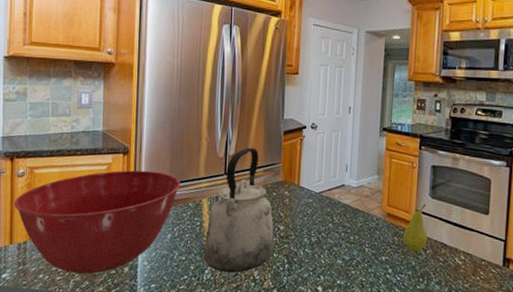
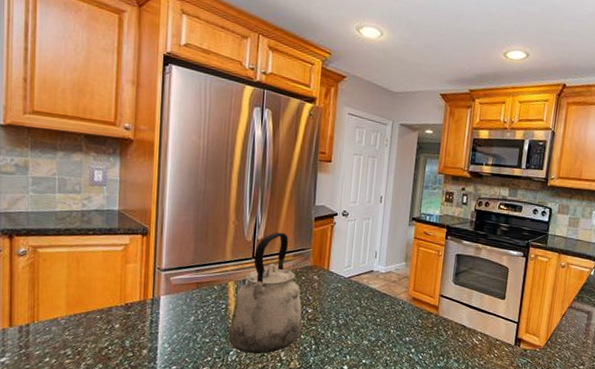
mixing bowl: present [14,170,180,274] -> none [13,252,205,357]
fruit: present [403,204,428,253] -> none [426,289,449,334]

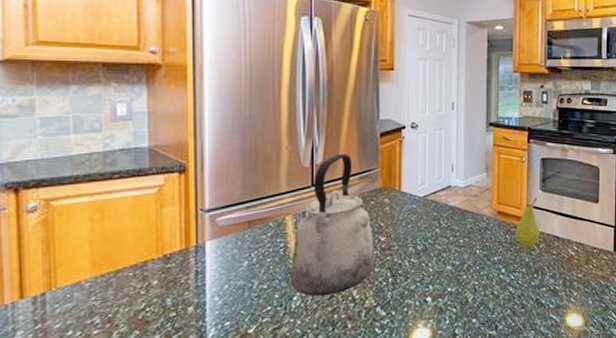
fruit: none [426,289,449,334] -> present [515,198,540,249]

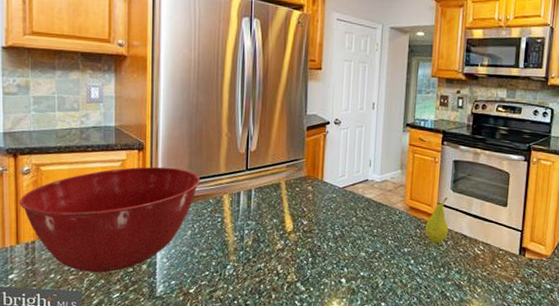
mixing bowl: none [22,190,256,323] -> present [19,166,200,273]
kettle: present [290,153,375,297] -> none [225,143,298,268]

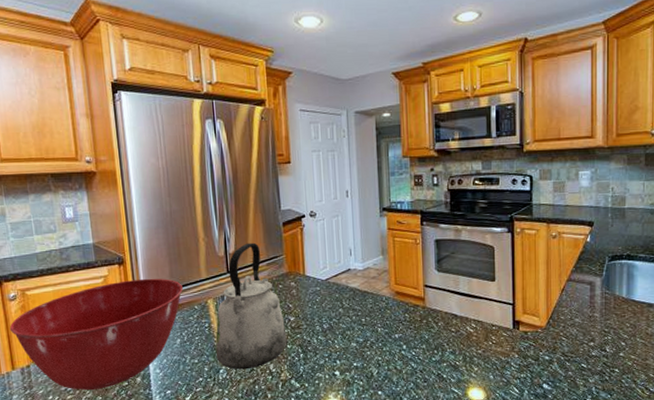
kettle: none [225,143,298,268] -> present [215,242,287,370]
fruit: present [425,197,449,244] -> none [414,278,438,327]

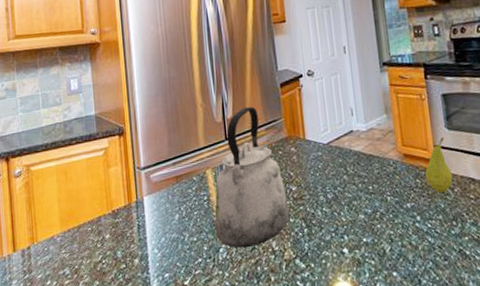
mixing bowl: present [9,278,183,390] -> none [13,148,181,274]
fruit: none [414,278,438,327] -> present [425,137,453,194]

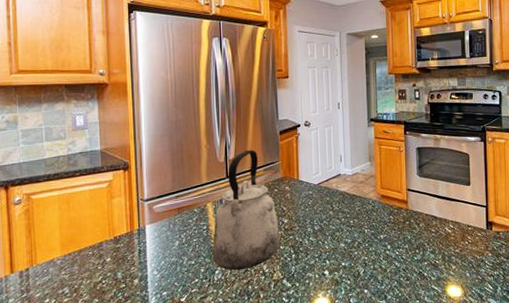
fruit: present [425,137,453,194] -> none [398,183,419,228]

